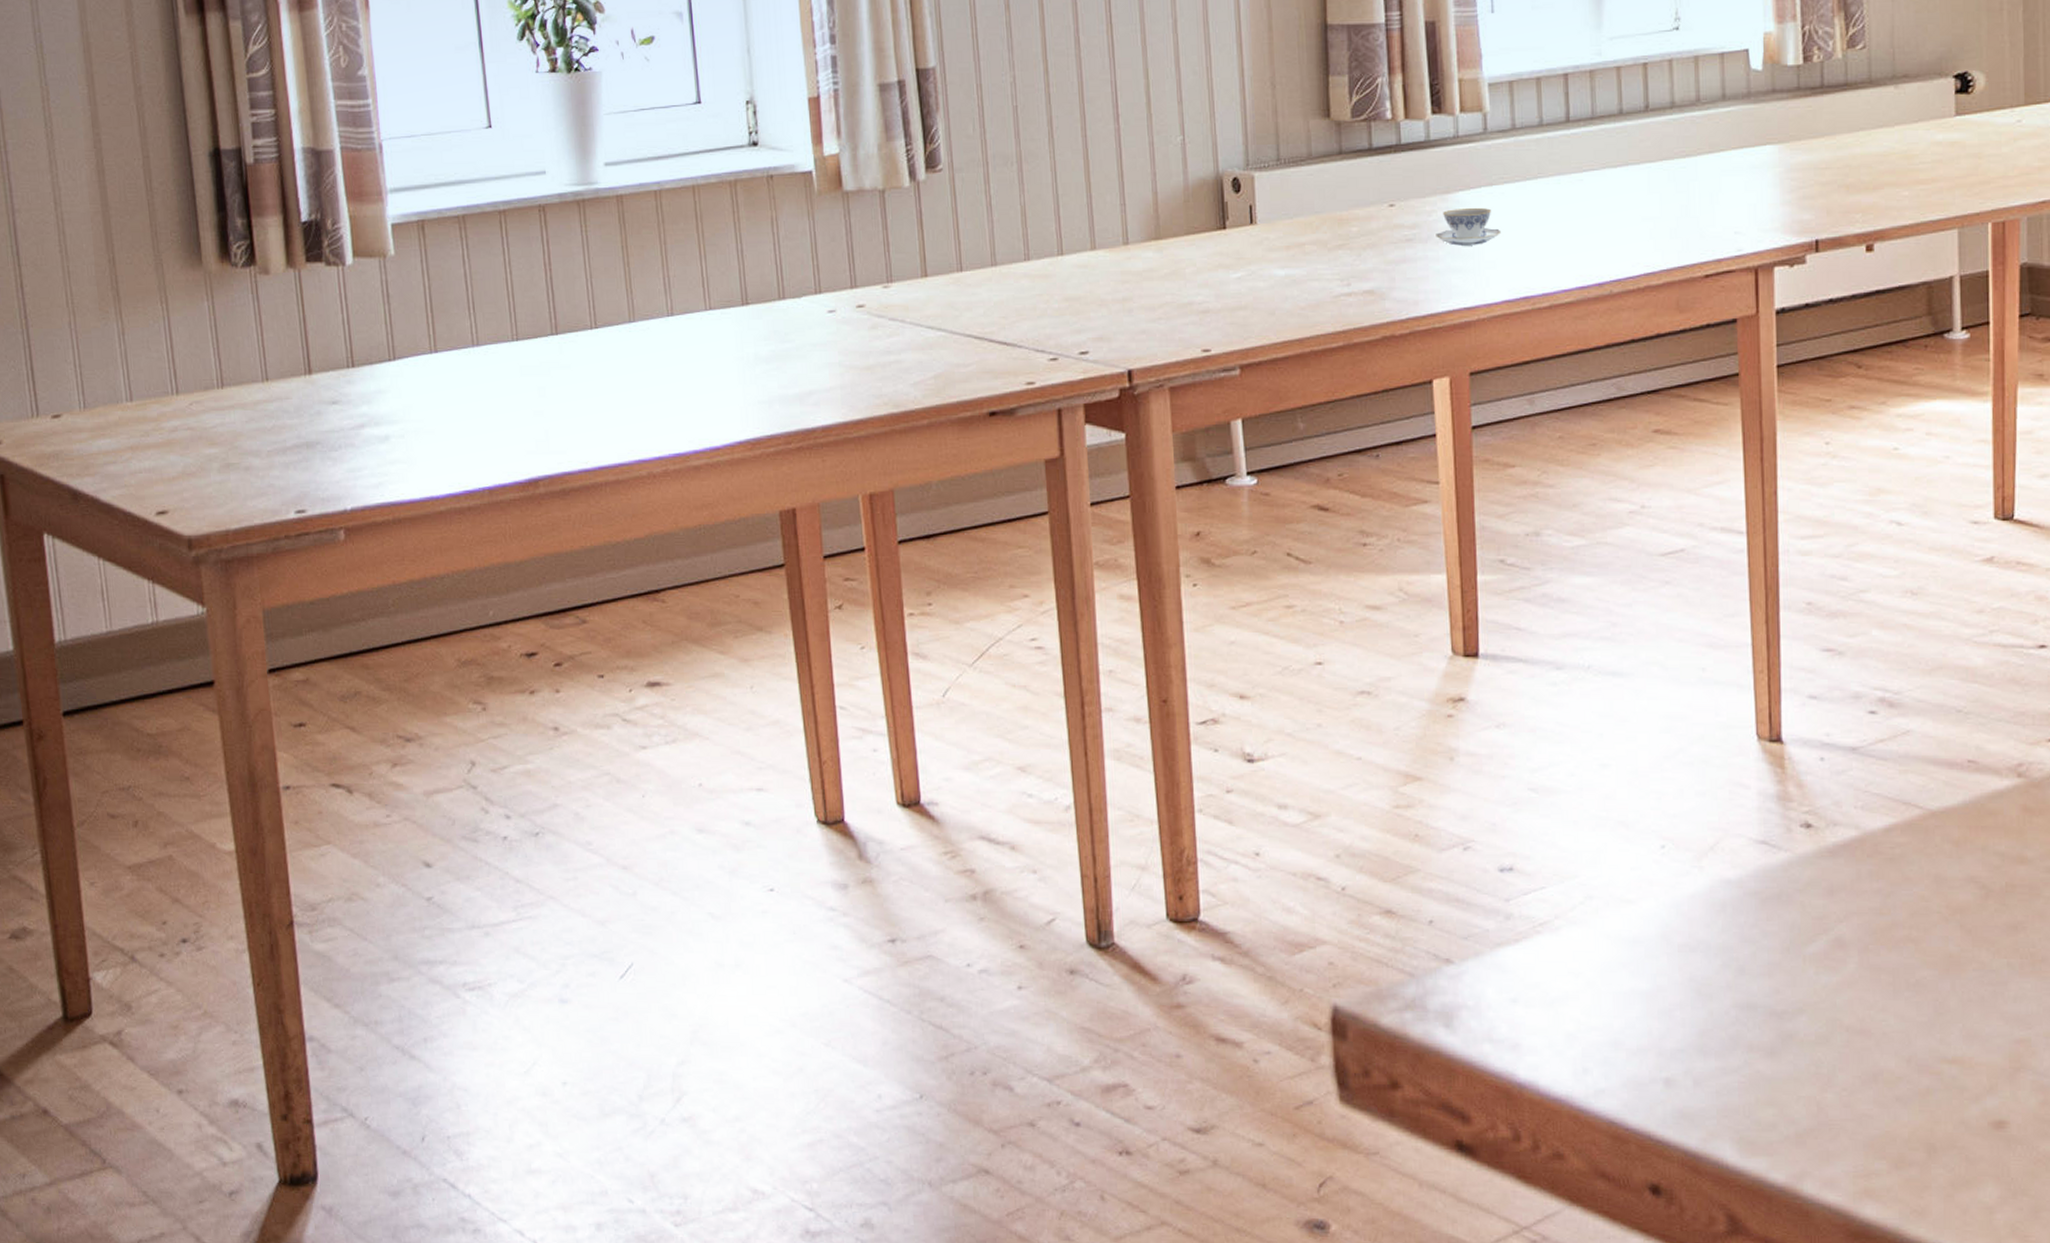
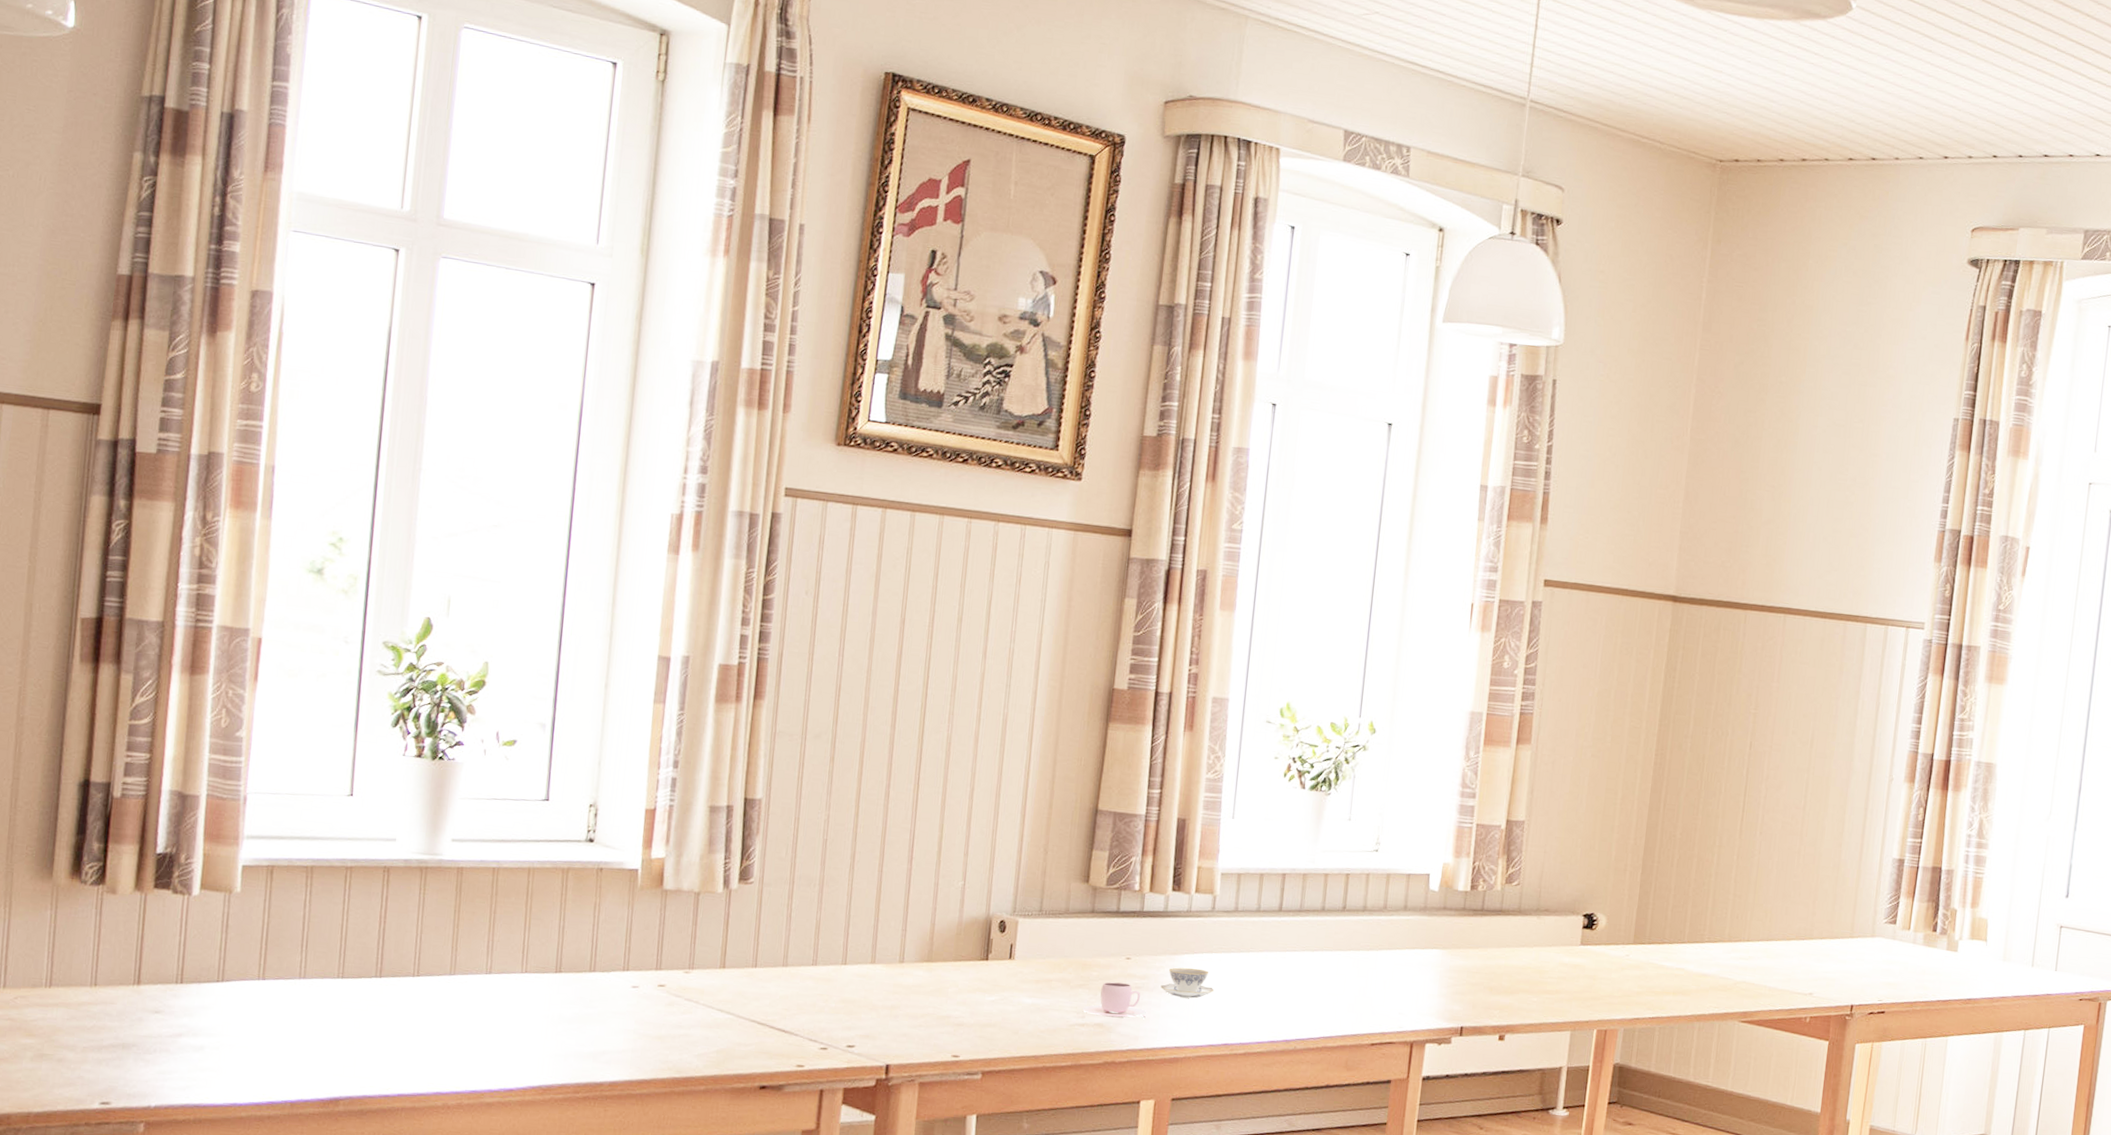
teacup: none [1345,237,1425,281] -> present [1082,982,1147,1018]

